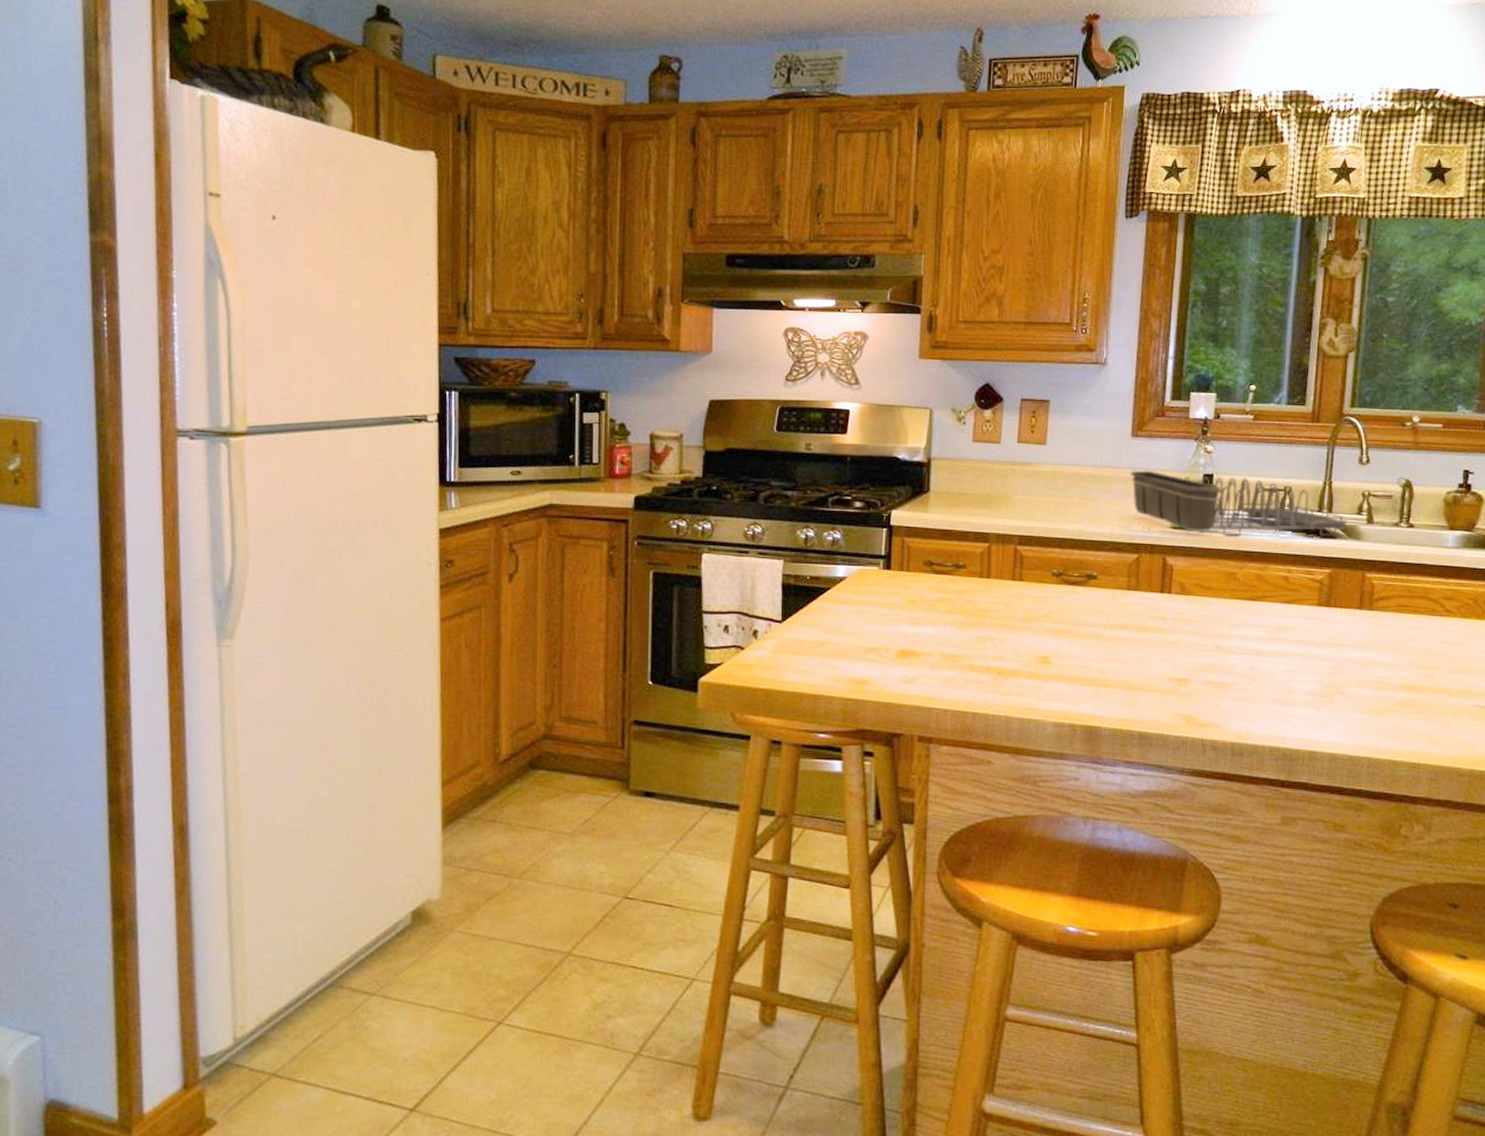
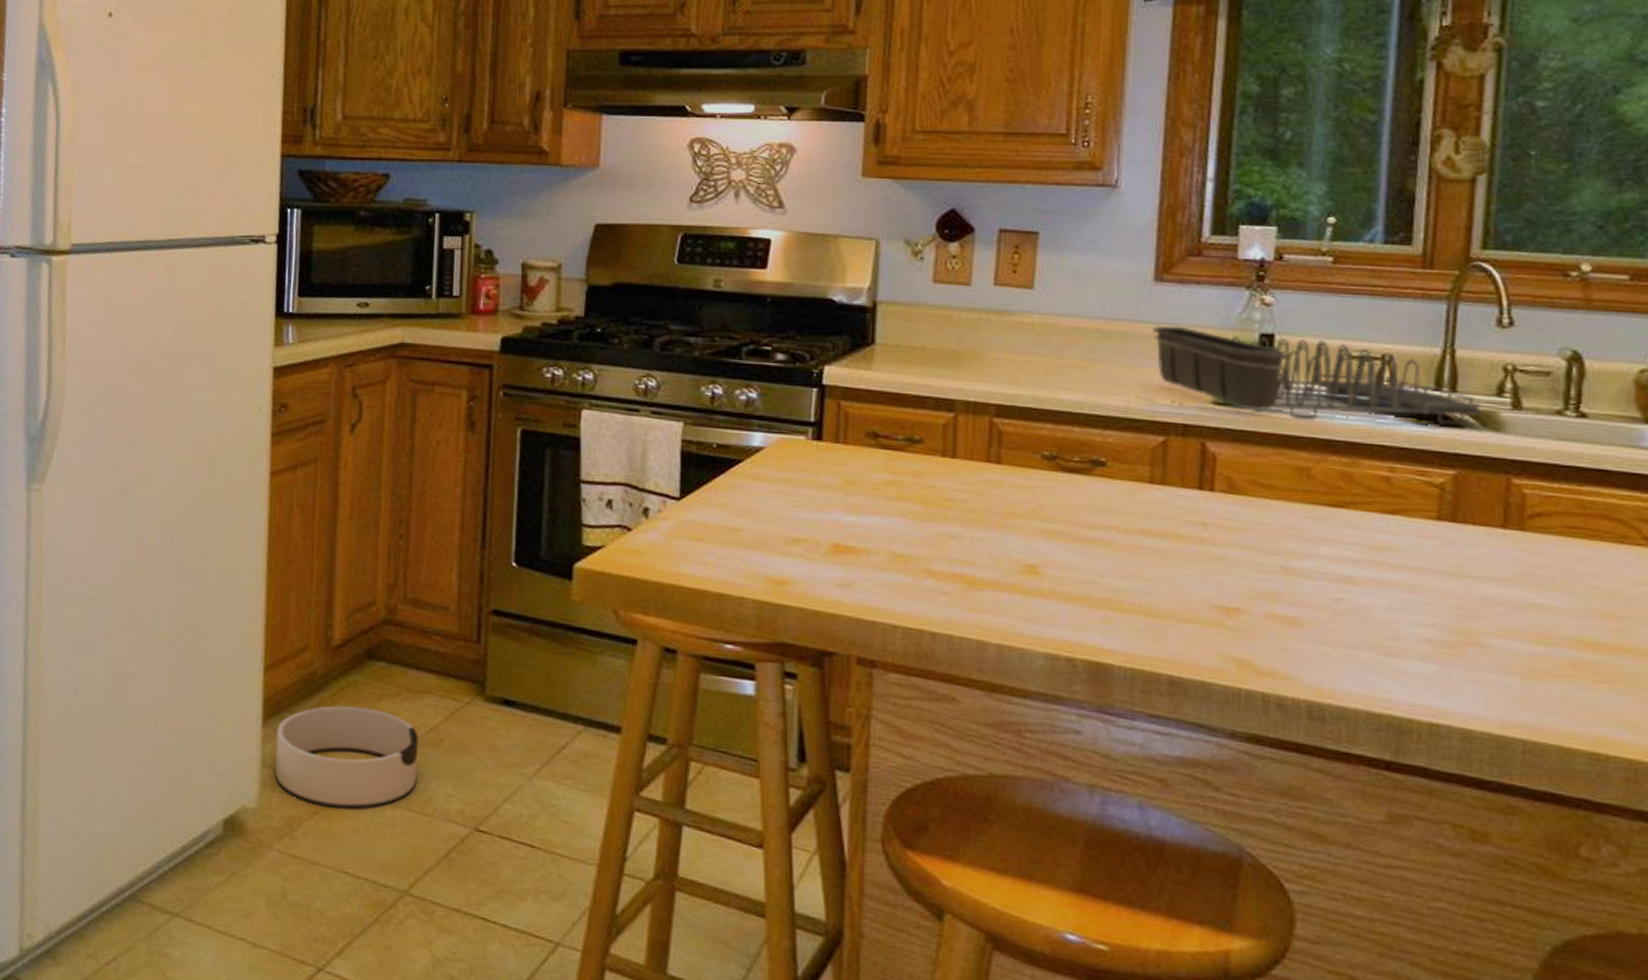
pet bowl: none [454,808,575,892] -> present [275,705,418,809]

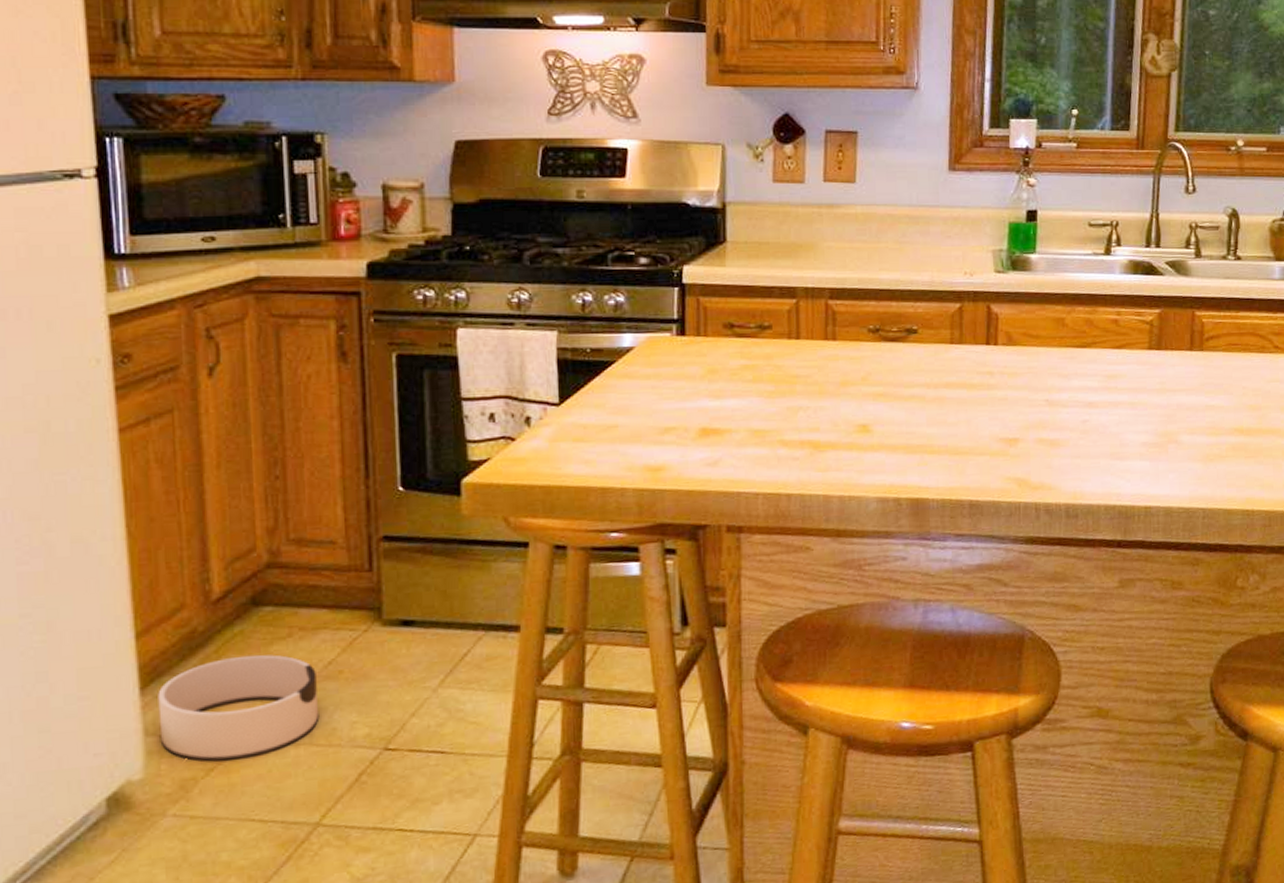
dish rack: present [1153,325,1482,426] -> none [949,208,1176,280]

